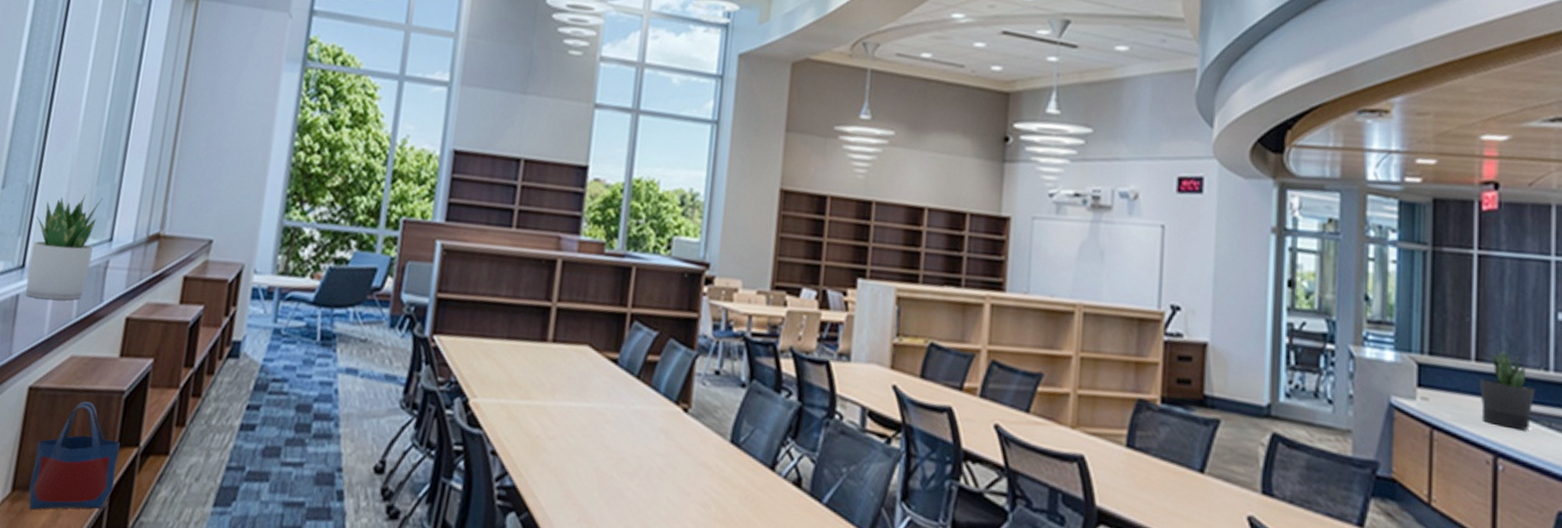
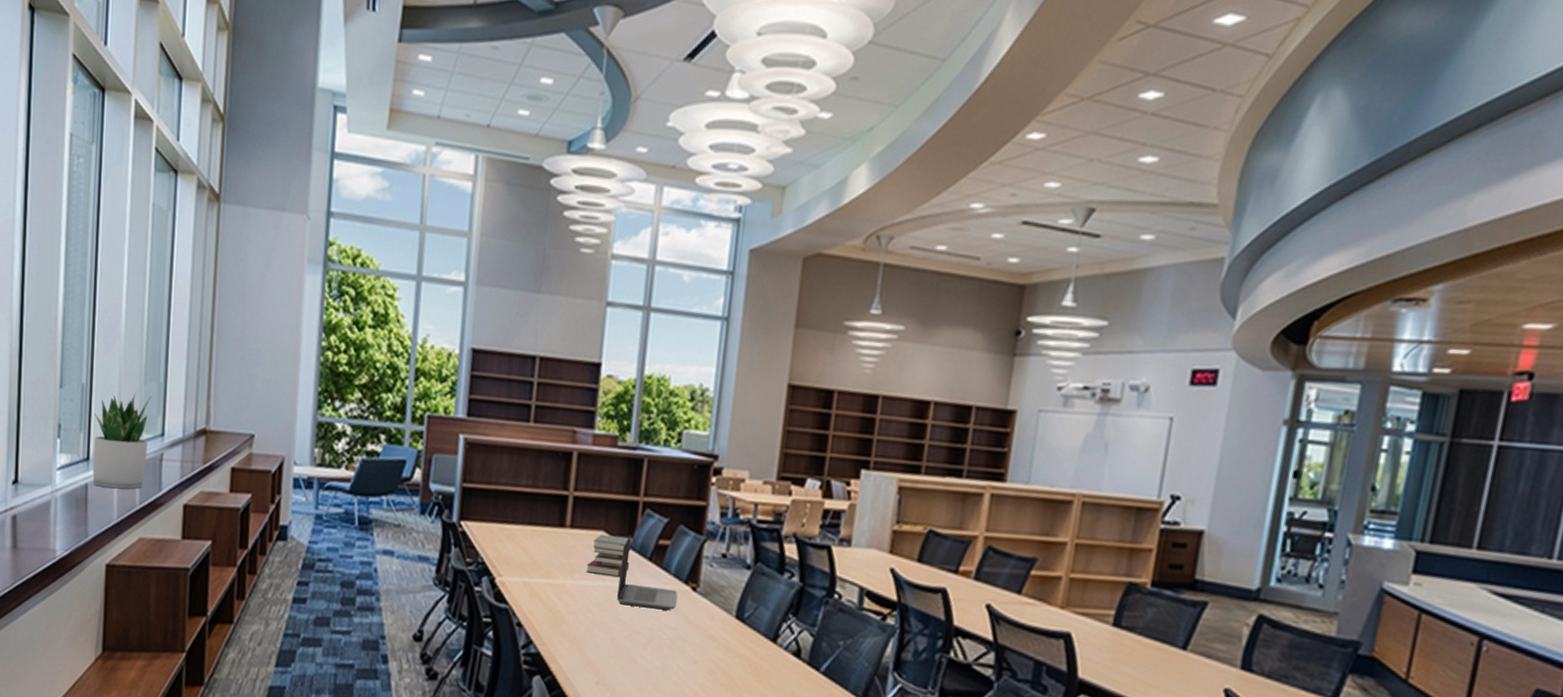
tote bag: present [28,401,120,510] -> none [117,577,190,668]
books: none [568,349,619,397] -> present [586,534,632,577]
laptop computer: none [602,350,667,435] -> present [617,535,677,611]
planter: present [1480,347,1536,431] -> none [1473,536,1535,615]

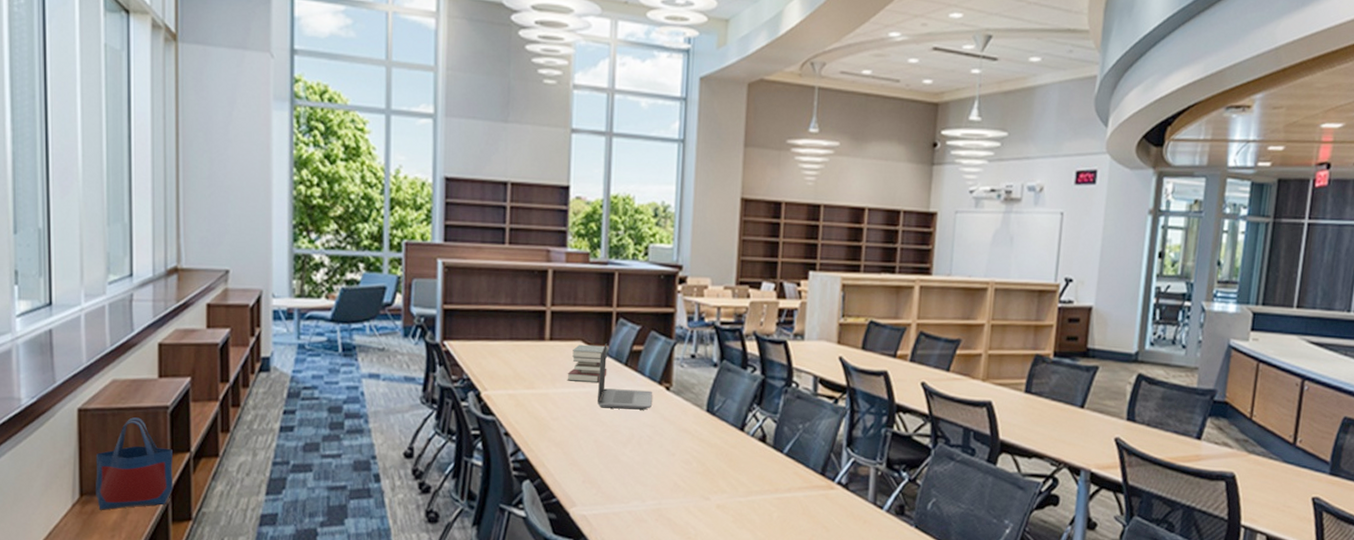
planter: present [92,392,151,489] -> none [55,234,116,333]
tote bag: none [117,577,190,668] -> present [95,417,172,510]

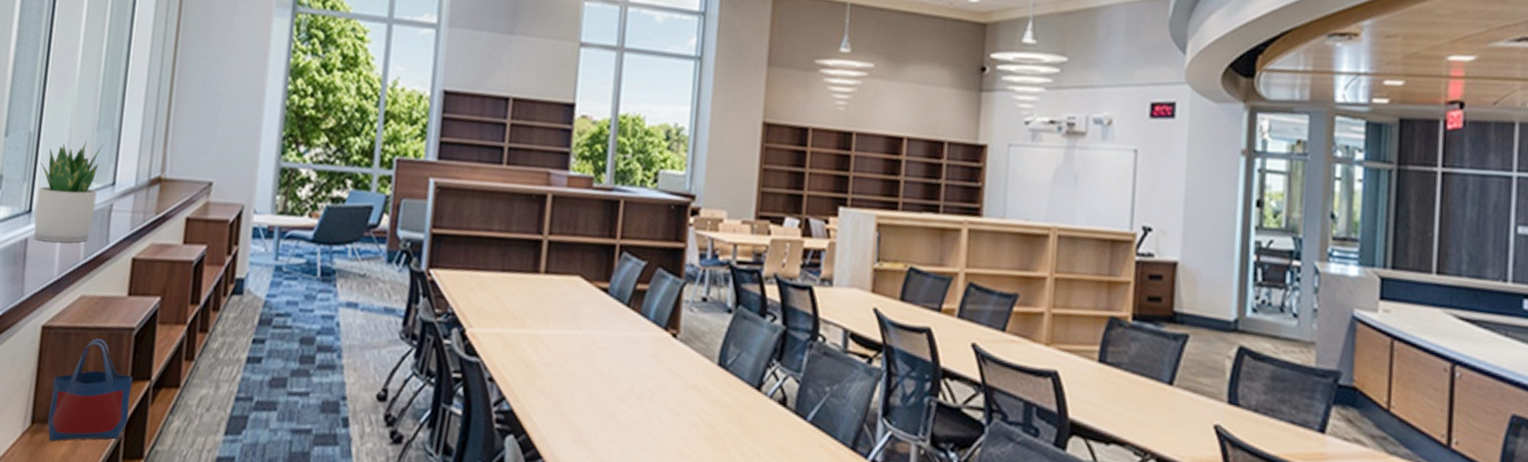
planter: none [55,234,116,333] -> present [33,139,104,243]
books: present [567,344,608,382] -> none [561,280,609,325]
laptop computer: present [598,343,652,410] -> none [594,280,657,360]

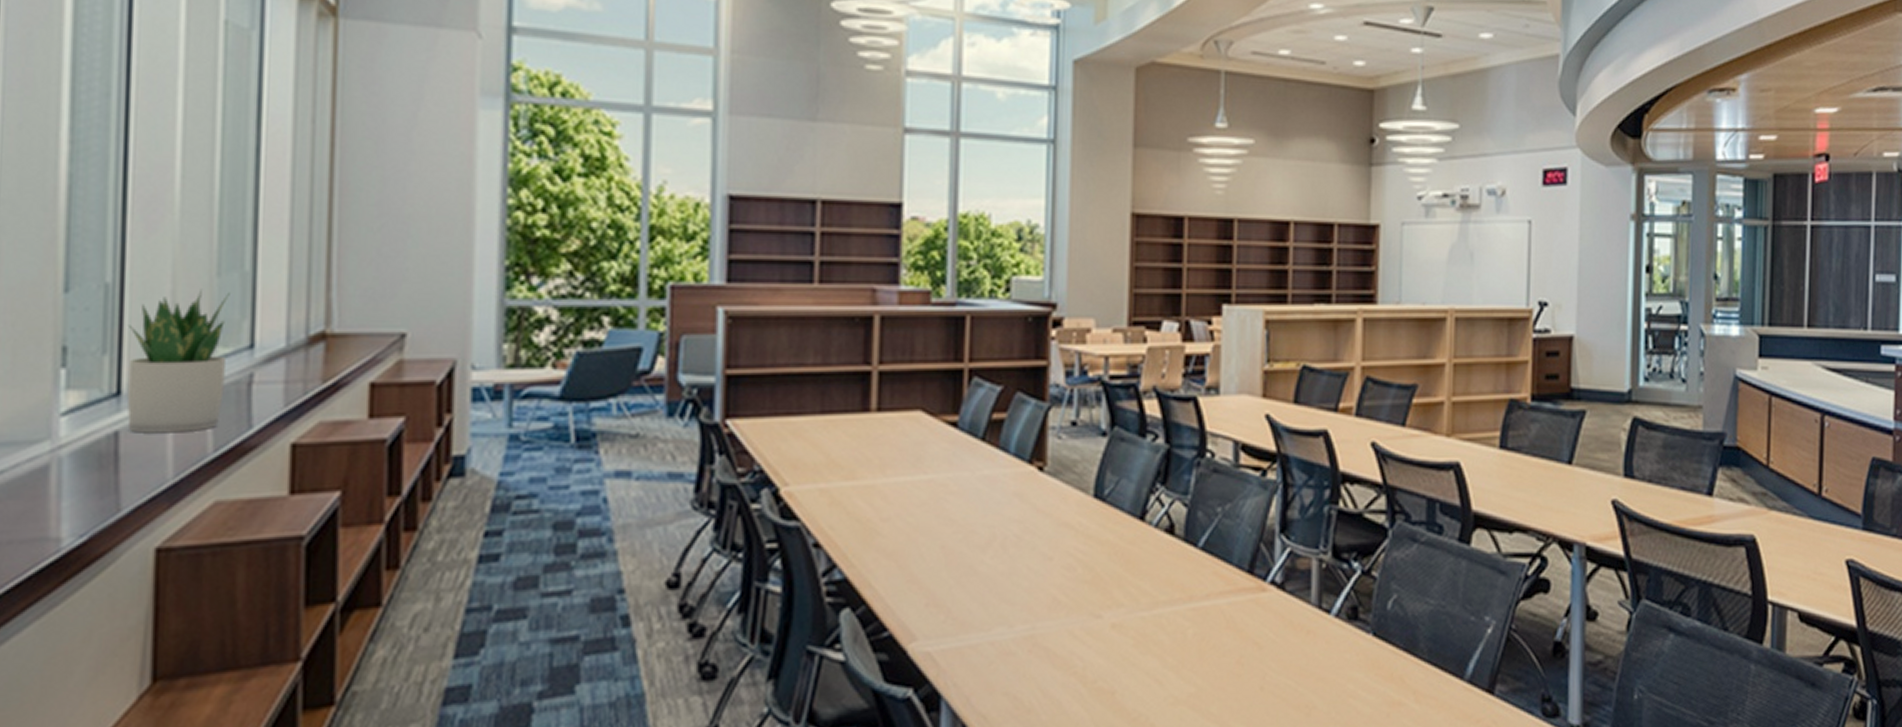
tote bag: present [47,338,133,442] -> none [179,556,307,701]

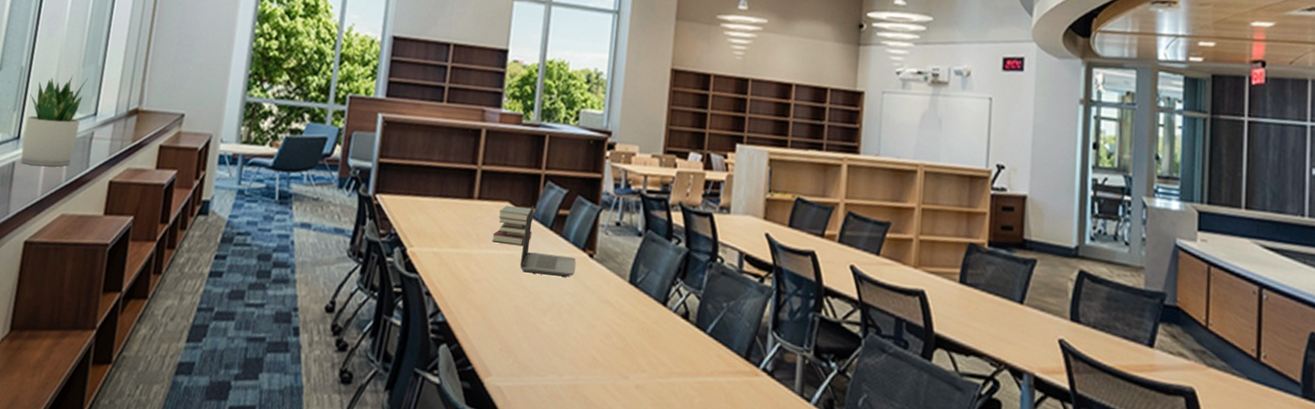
books: none [901,415,959,466] -> present [491,205,535,245]
laptop computer: none [945,412,1020,501] -> present [520,205,576,277]

